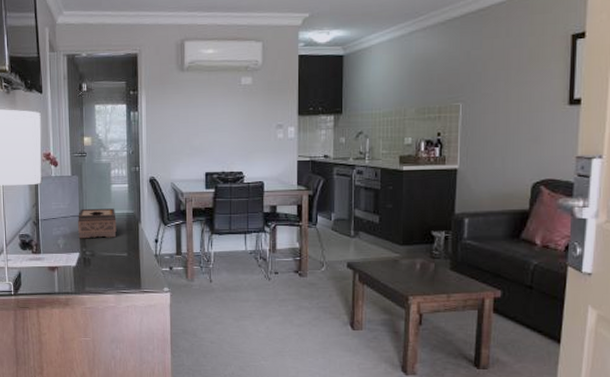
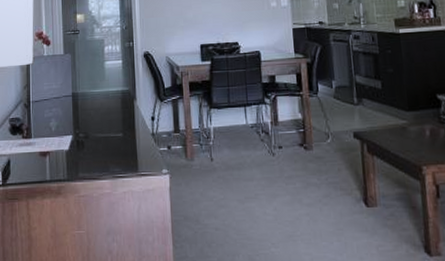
tissue box: present [78,208,117,239] -> none [71,86,111,120]

